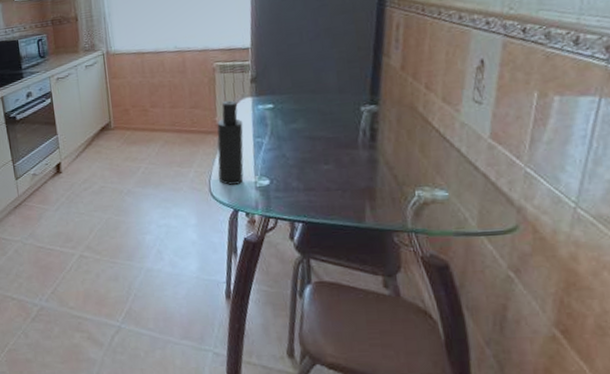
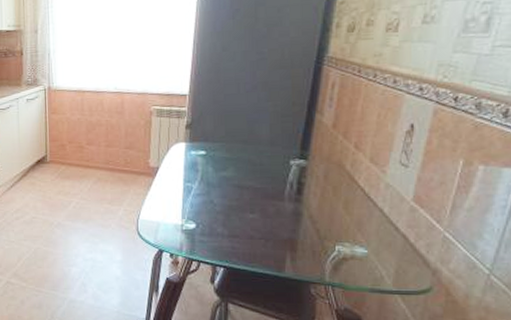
atomizer: present [217,100,244,185] -> none [146,144,175,226]

